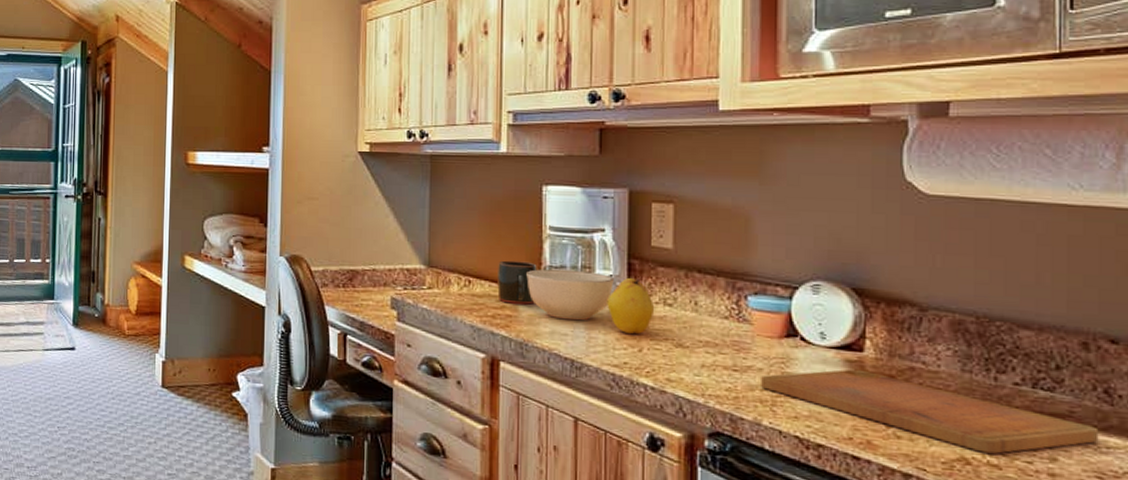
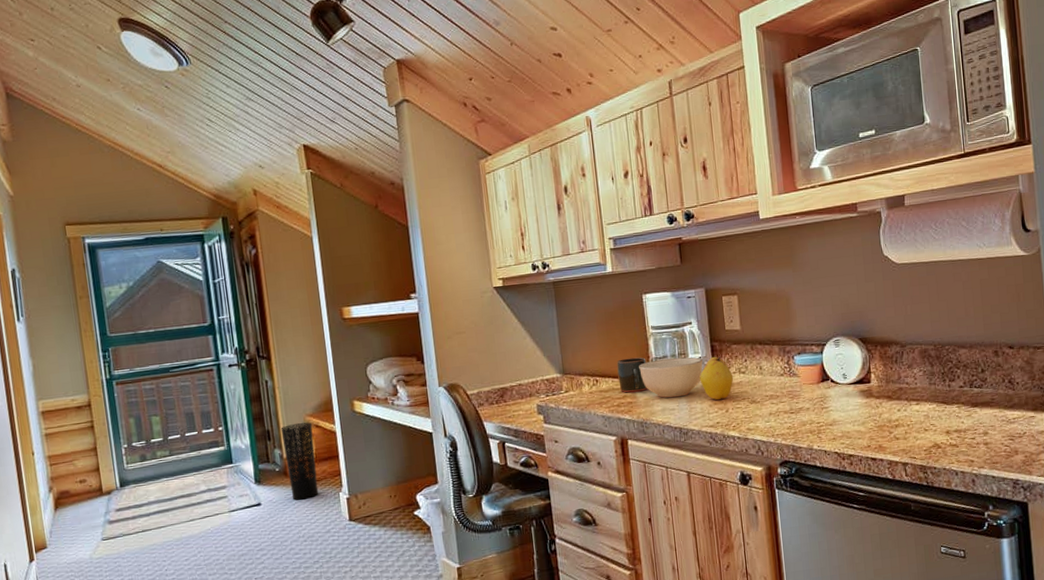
umbrella stand: none [106,269,138,354] -> present [280,422,319,501]
cutting board: present [761,369,1099,454] -> none [809,396,1009,438]

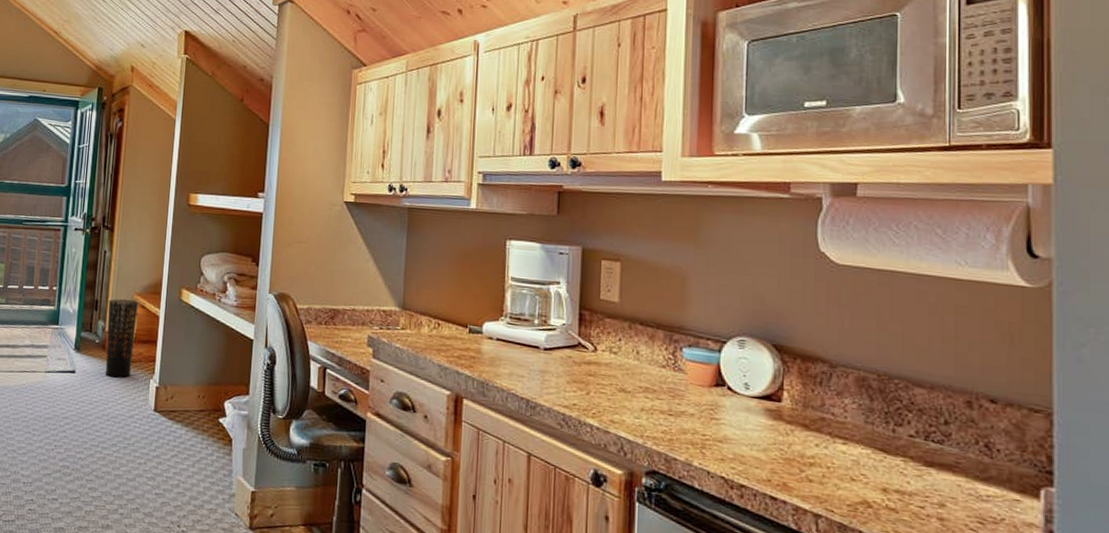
mug: present [616,357,648,393] -> none [463,306,499,348]
bowl: present [639,357,703,398] -> none [489,315,566,365]
fruit: present [699,356,734,401] -> none [560,326,602,379]

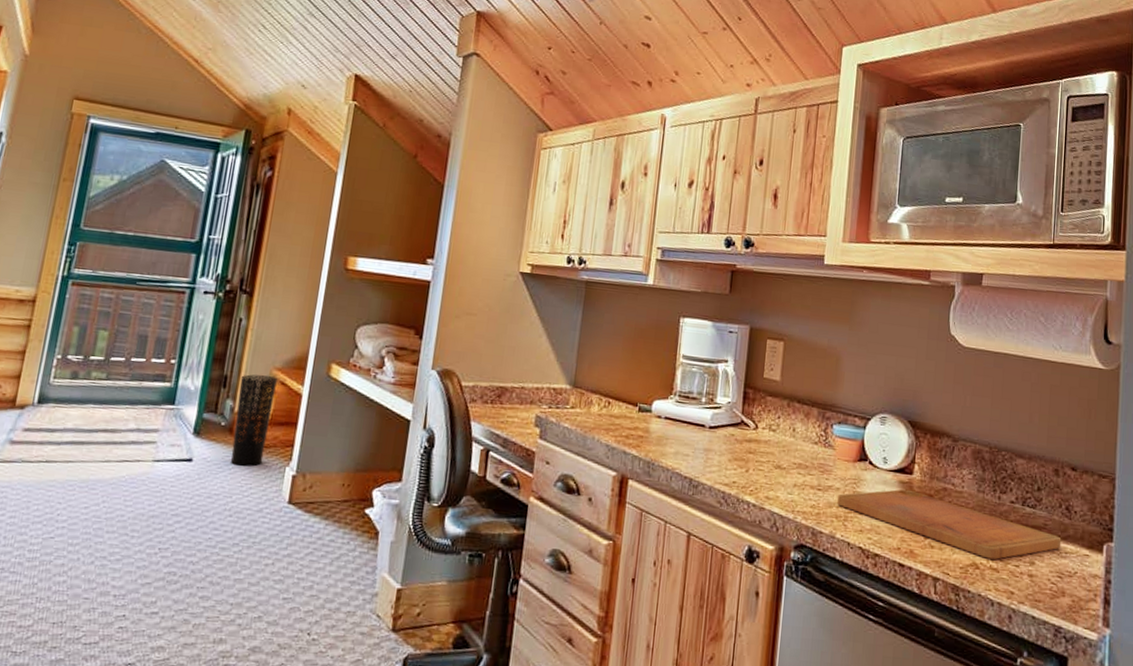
cutting board: none [693,417,981,499] -> present [837,489,1062,560]

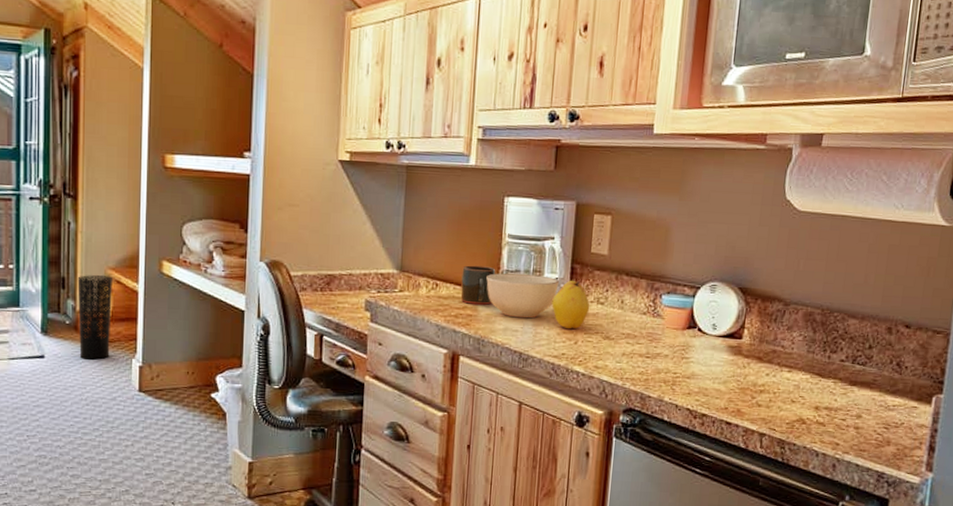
mug: none [632,384,669,427] -> present [460,265,496,305]
bowl: none [659,394,731,443] -> present [486,273,559,319]
fruit: none [723,404,762,456] -> present [552,280,590,330]
cutting board: present [837,489,1062,560] -> none [666,353,890,415]

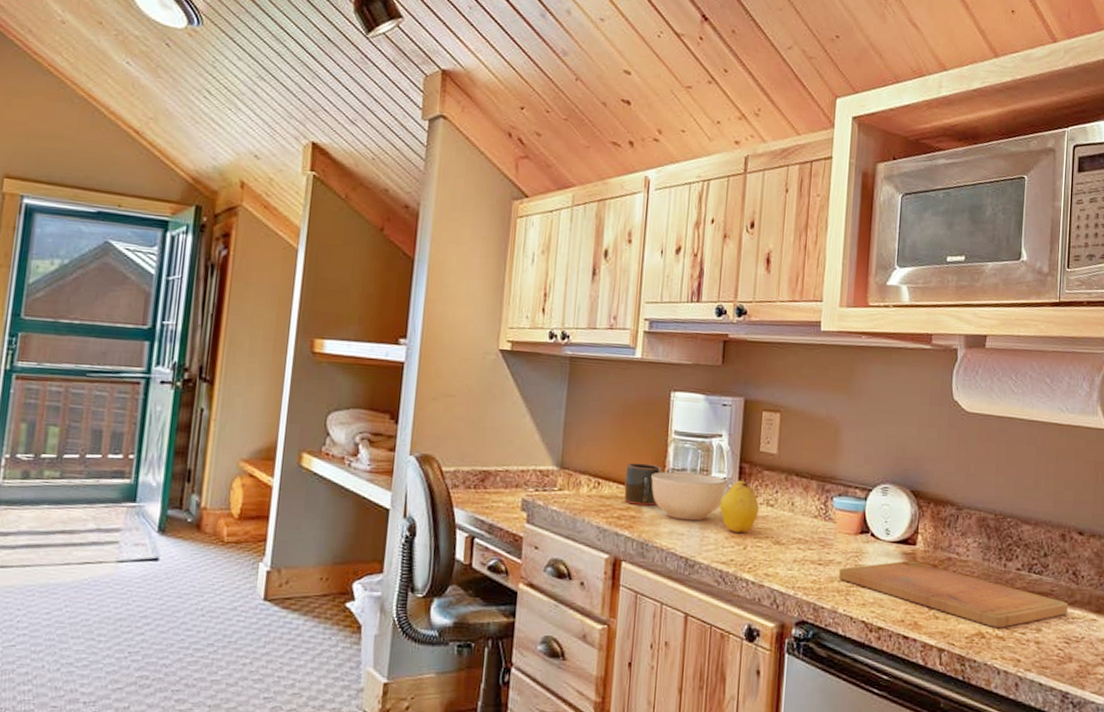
umbrella stand: present [77,275,112,360] -> none [199,467,245,564]
cutting board: none [666,353,890,415] -> present [839,560,1069,628]

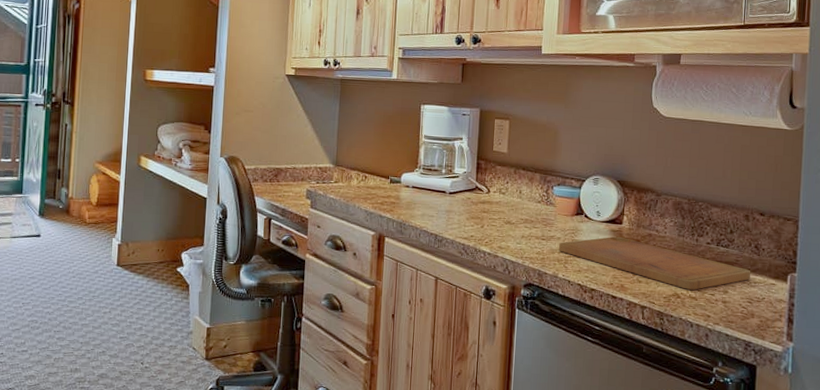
mug: present [624,462,662,506] -> none [385,161,415,194]
bowl: present [651,471,727,521] -> none [406,167,467,206]
fruit: present [719,480,760,533] -> none [461,173,494,215]

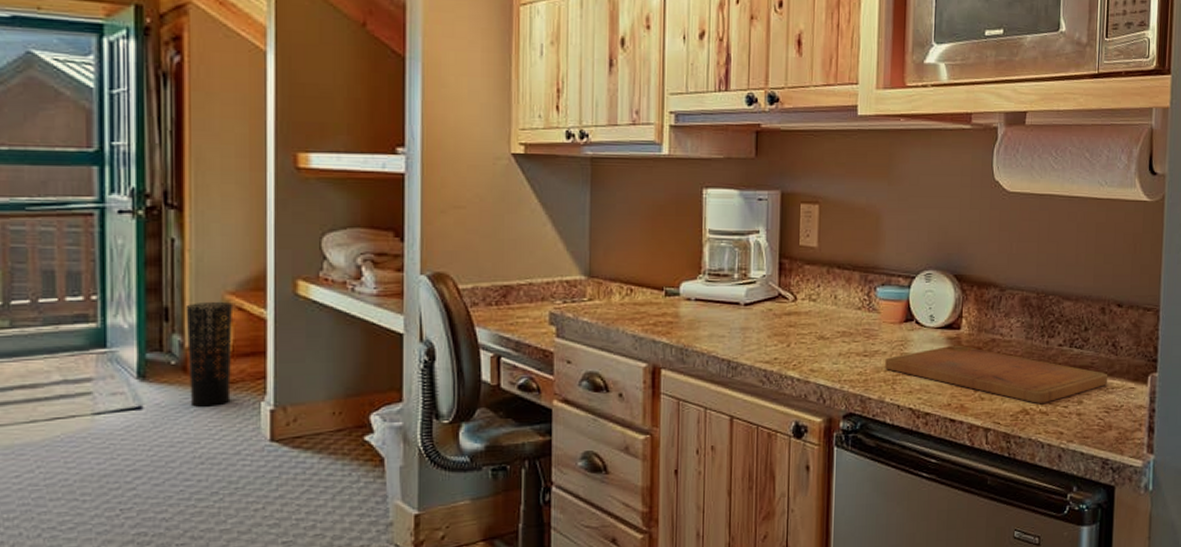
umbrella stand: none [69,167,99,239] -> present [185,302,232,407]

